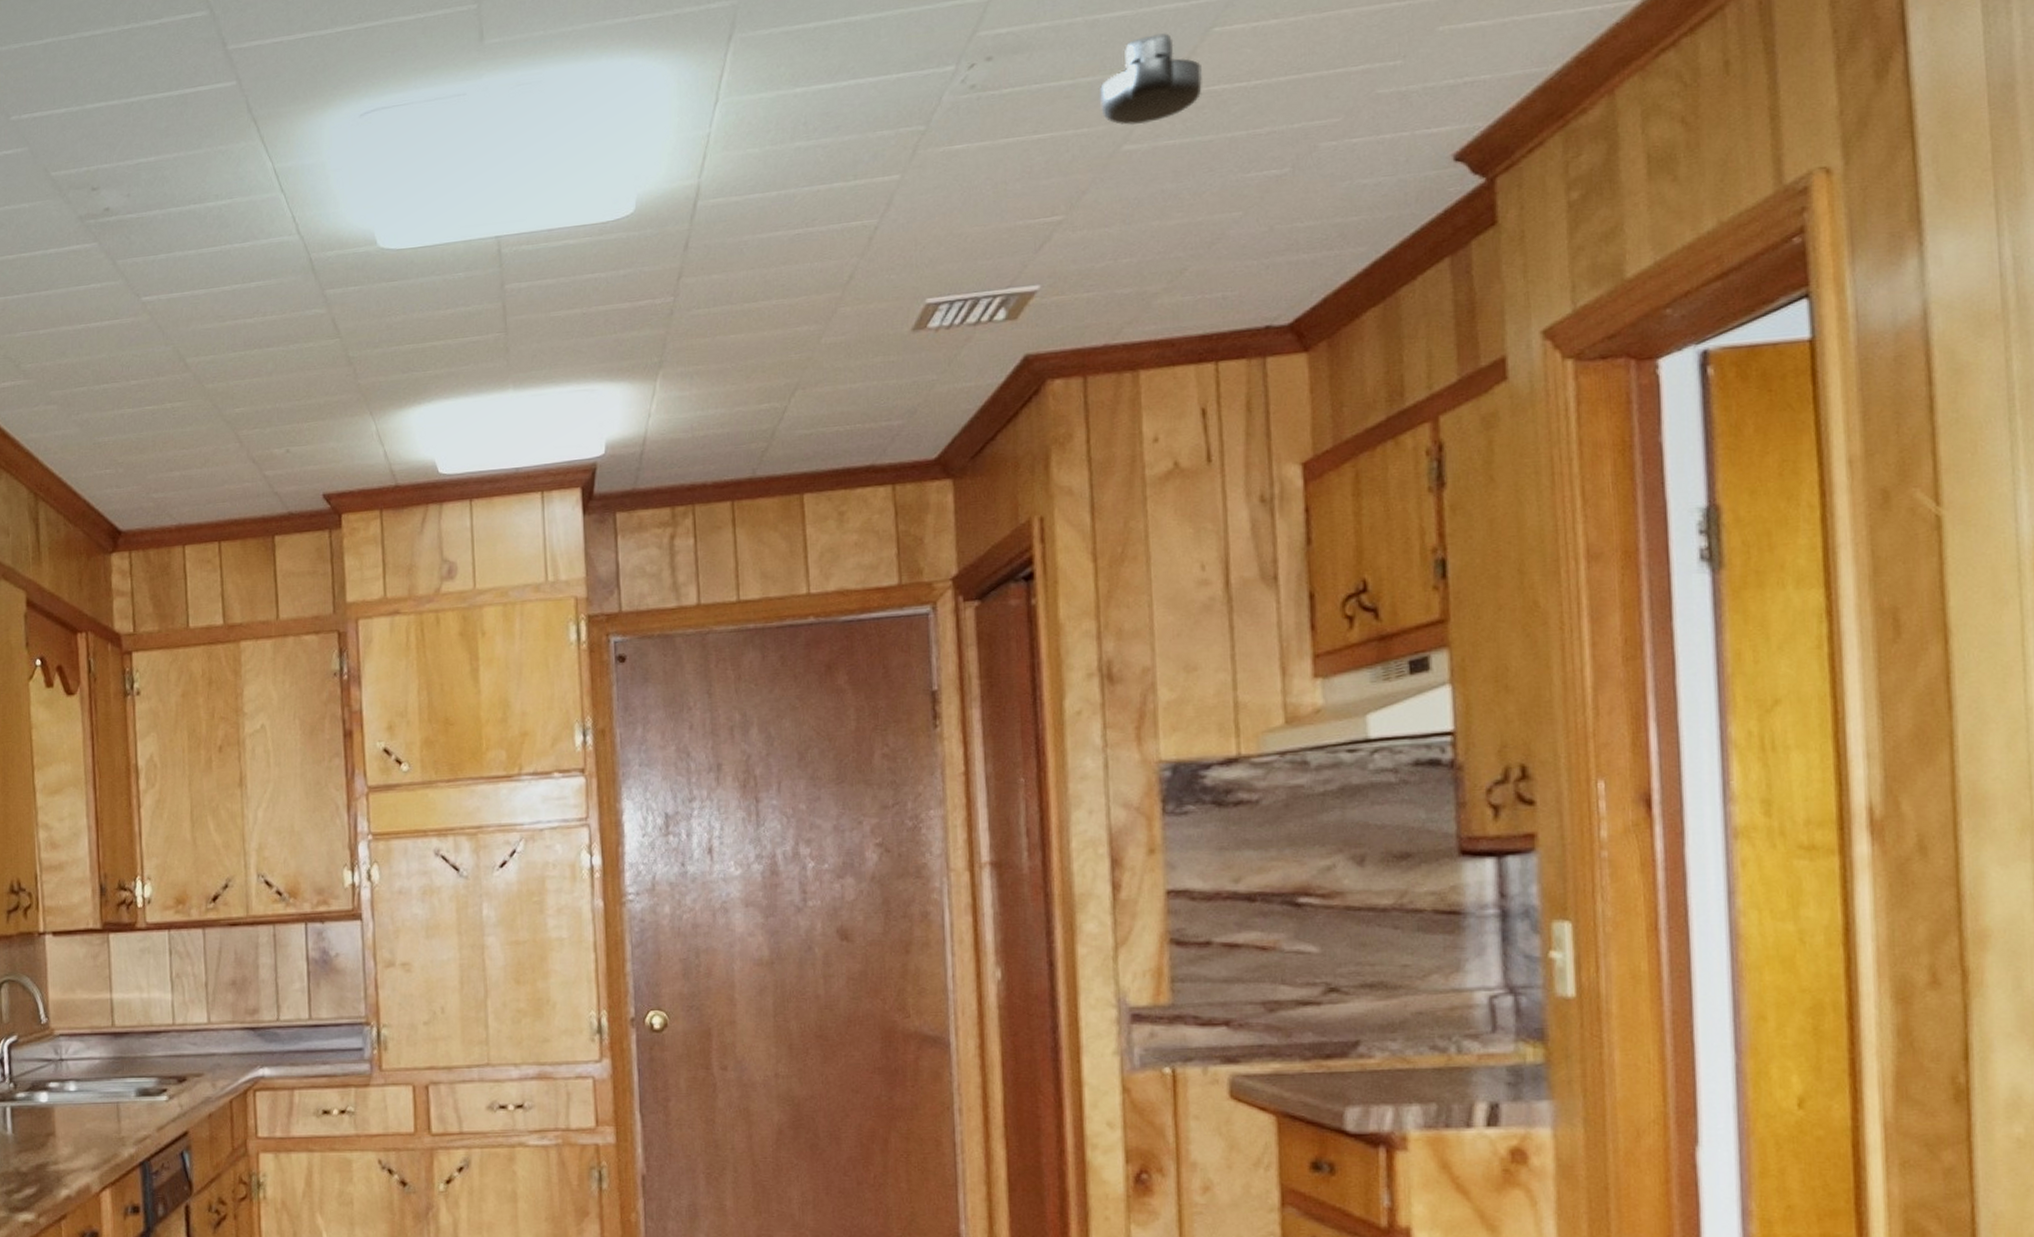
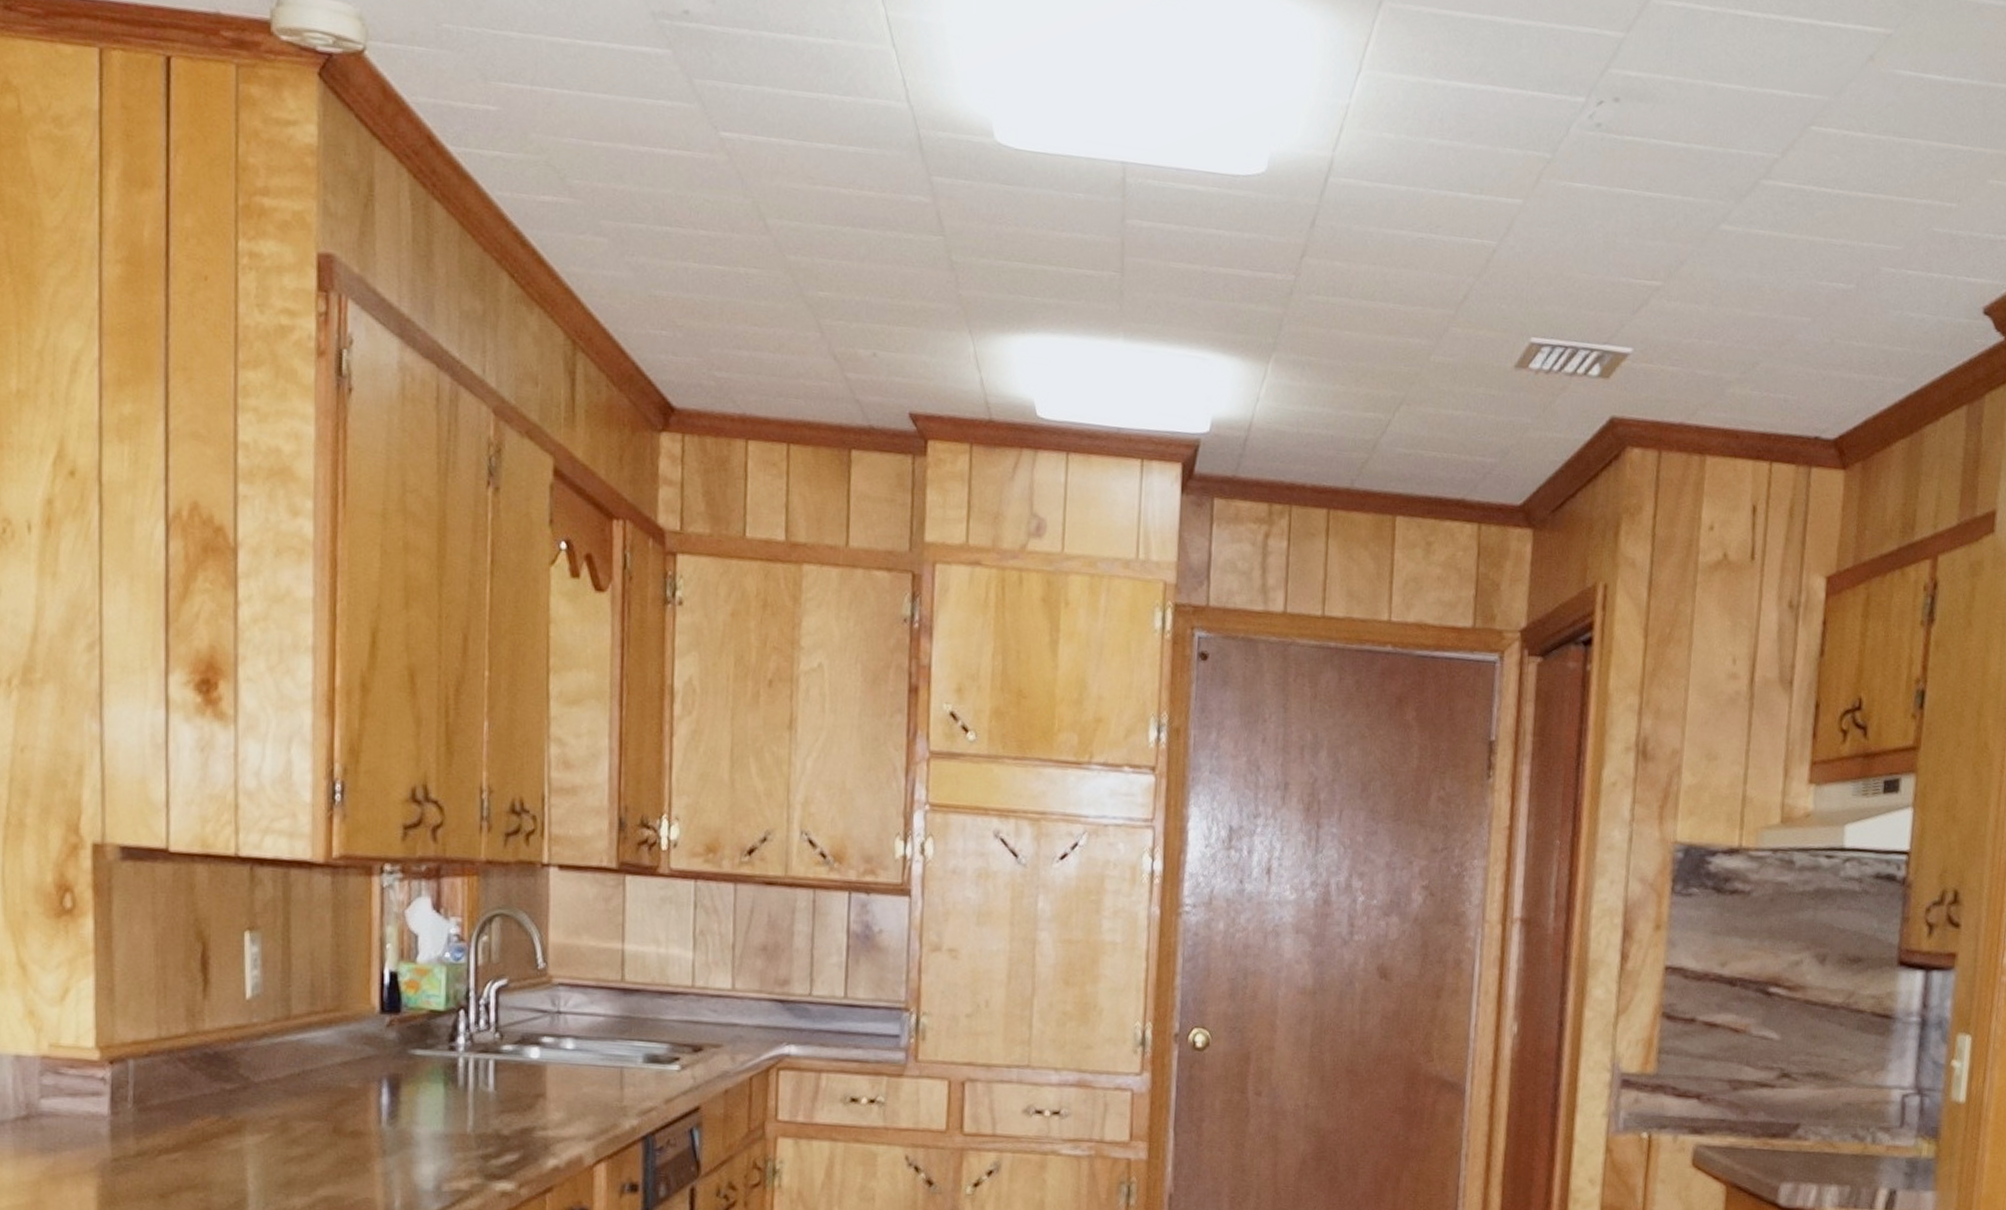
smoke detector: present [1099,33,1202,126] -> none [1706,116,1797,208]

